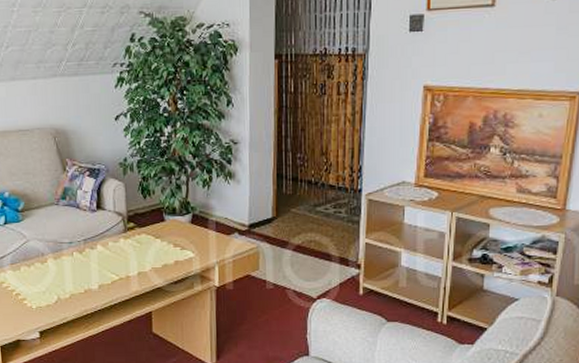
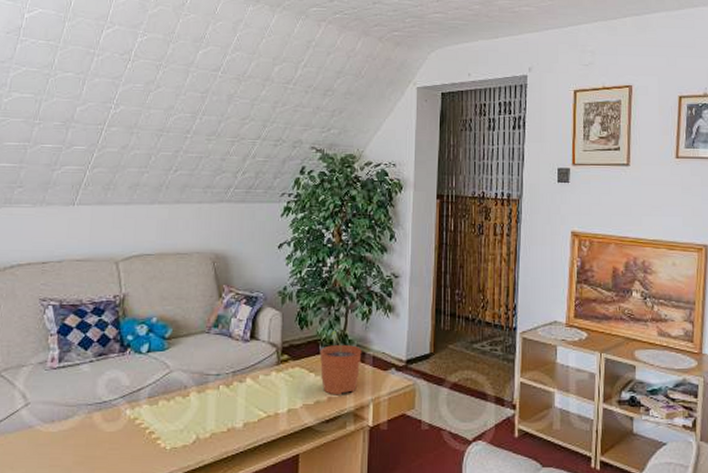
plant pot: none [164,198,205,259] -> present [319,330,362,396]

